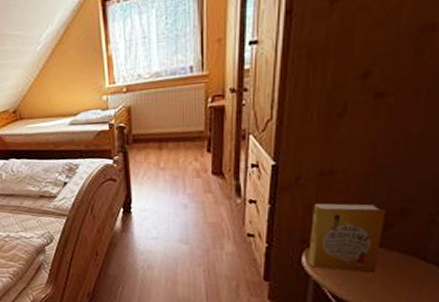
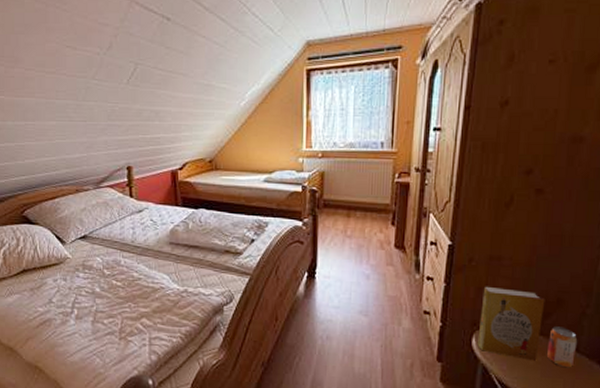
beverage can: none [388,237,425,278] -> present [547,326,578,368]

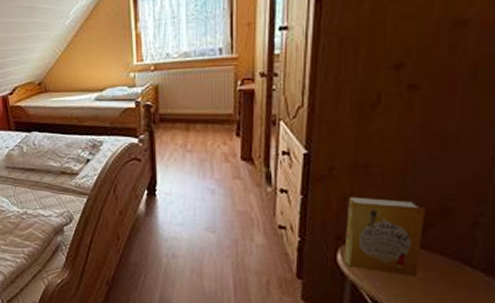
beverage can: present [547,326,578,368] -> none [431,238,470,285]

